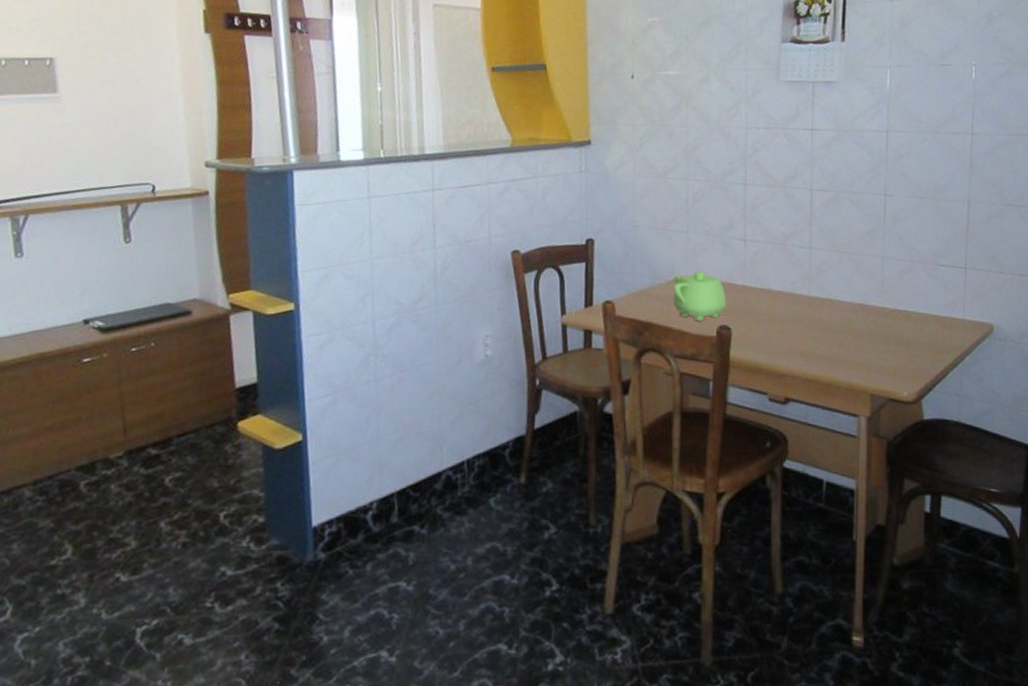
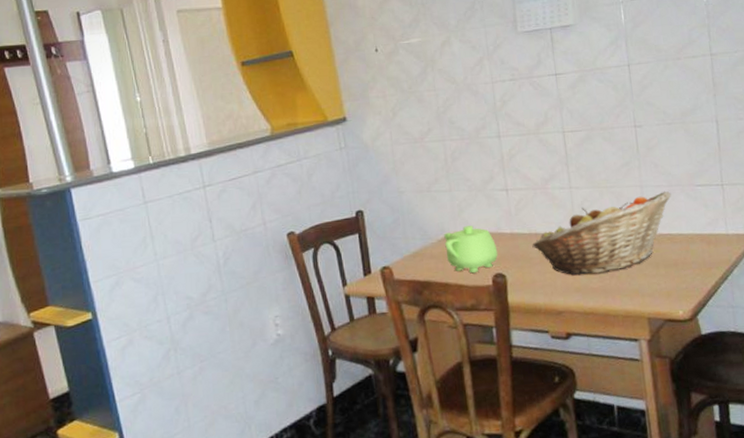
fruit basket: none [763,265,912,341] -> present [532,190,672,276]

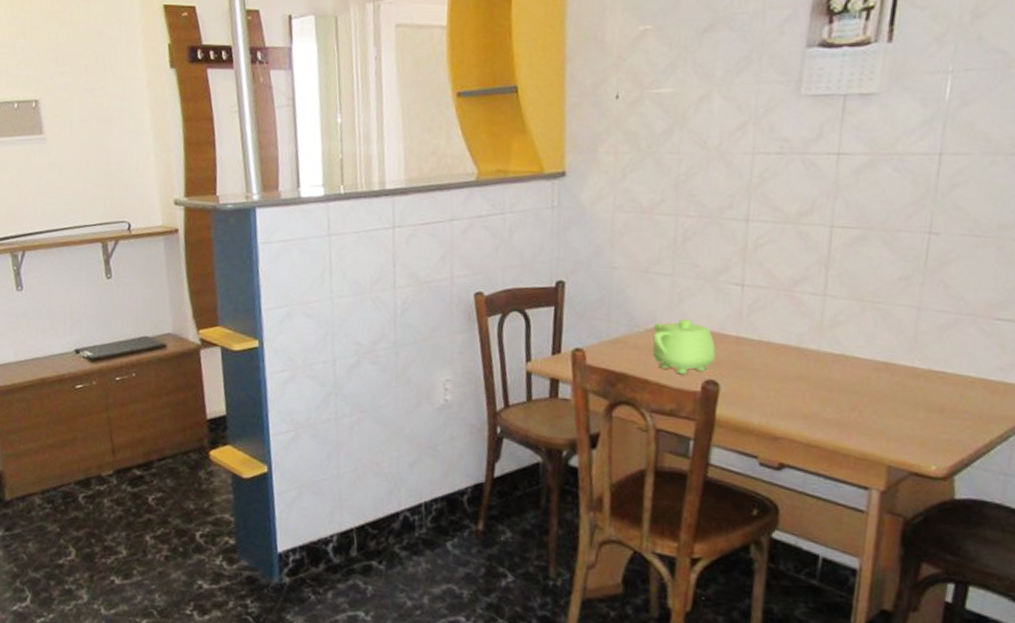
fruit basket: present [532,190,672,276] -> none [759,318,958,403]

